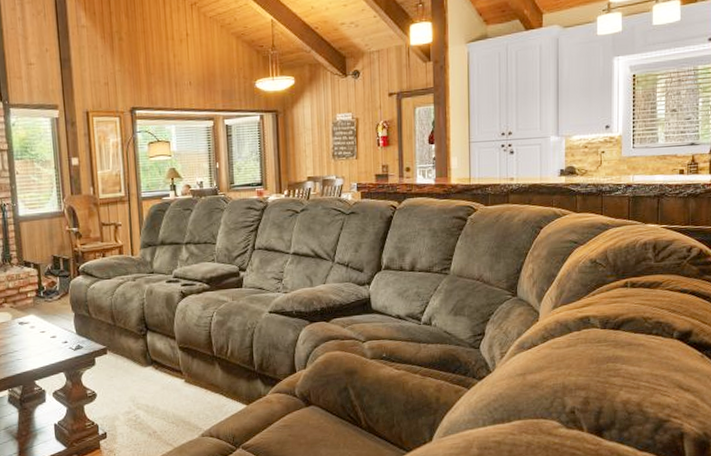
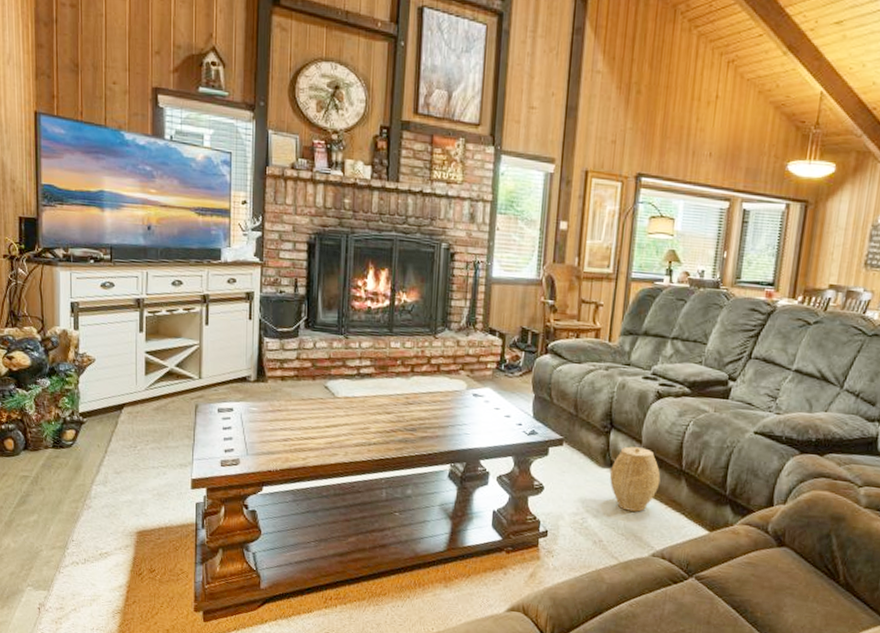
woven basket: none [153,343,197,401] -> present [610,446,661,512]

